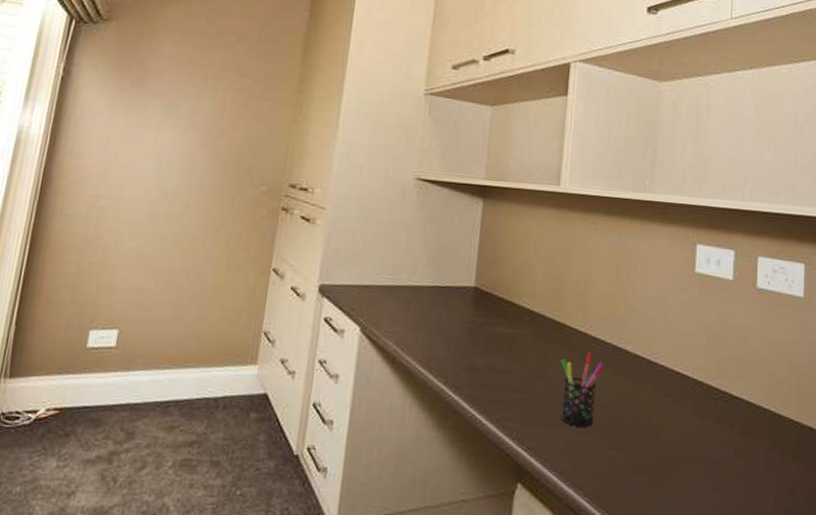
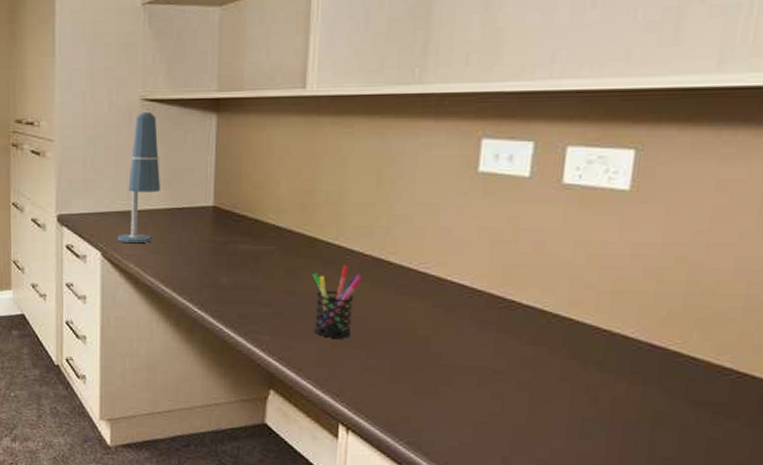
desk lamp: none [378,191,428,321] -> present [117,113,160,244]

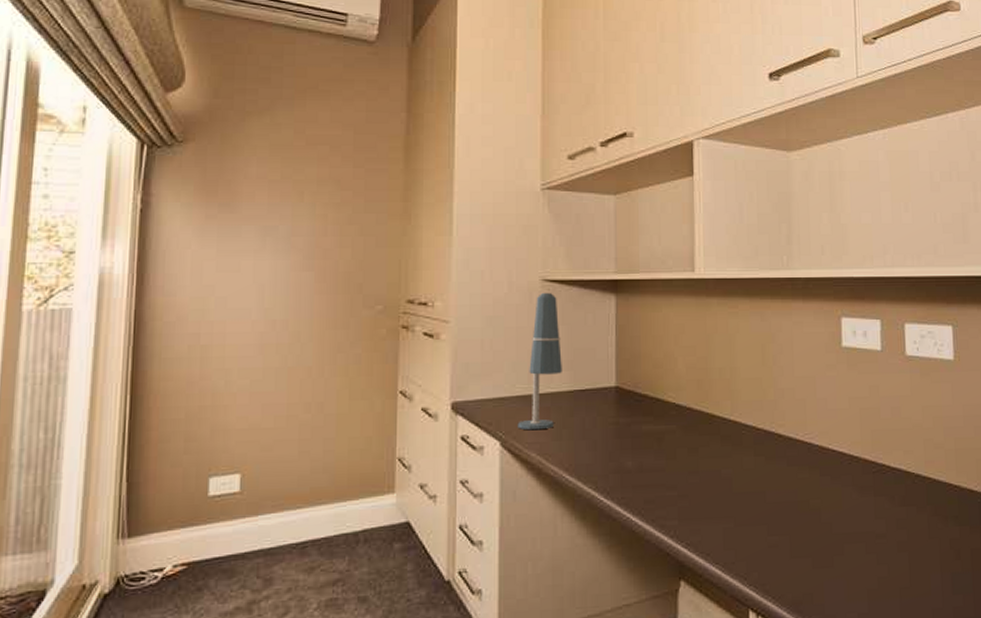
pen holder: present [312,265,363,339] -> none [713,440,758,517]

